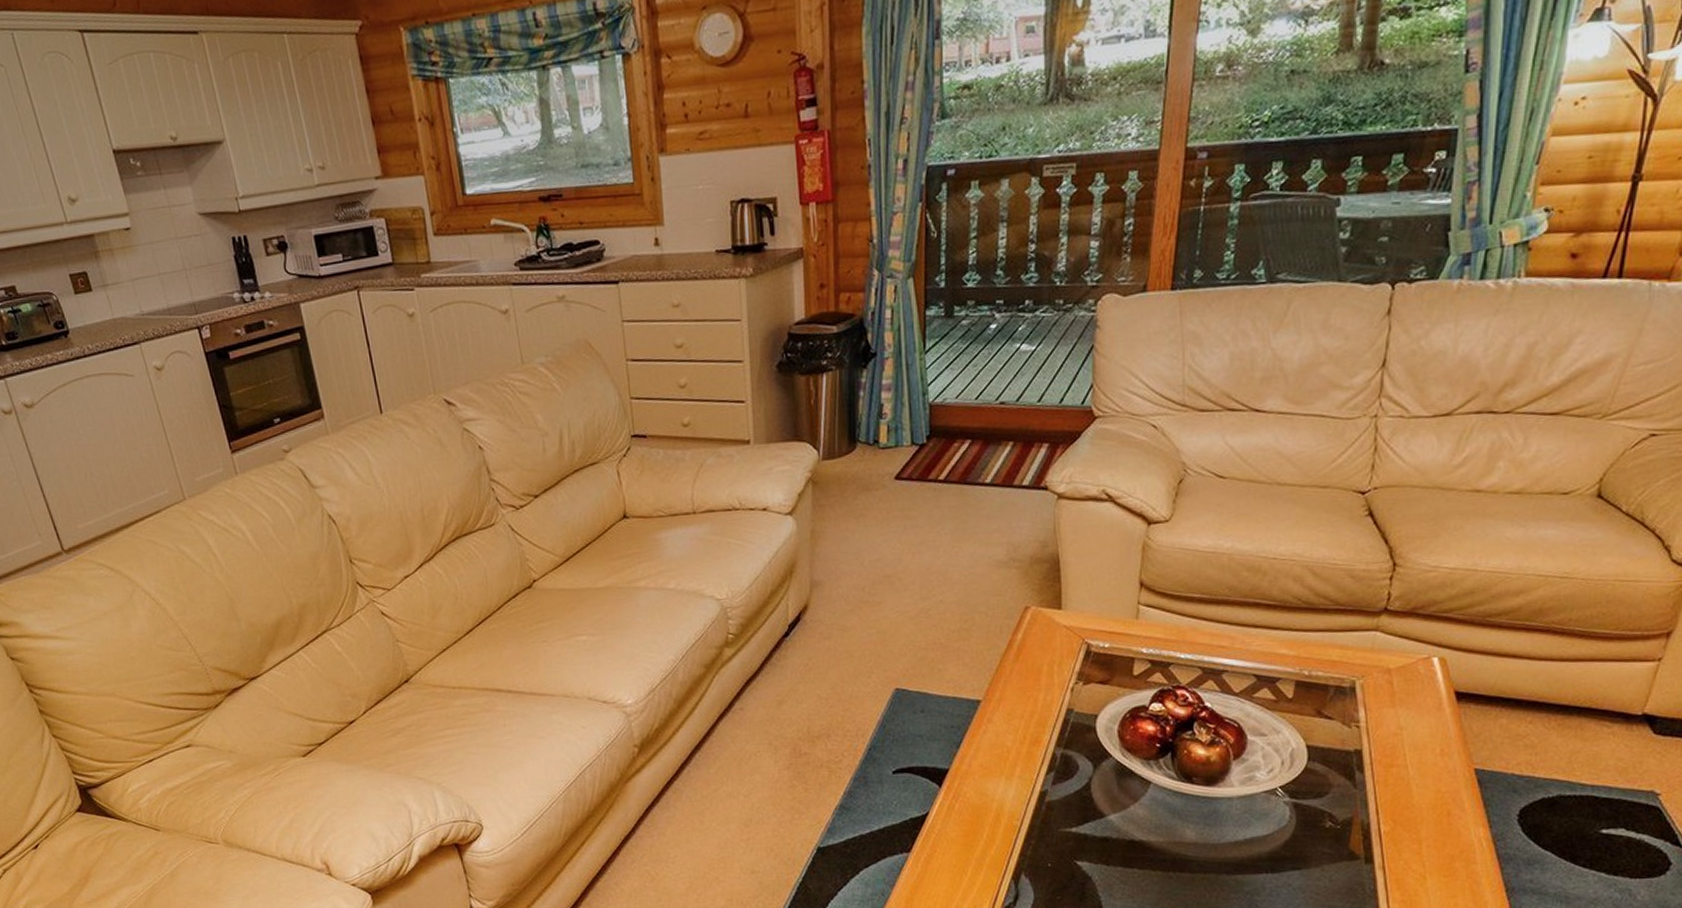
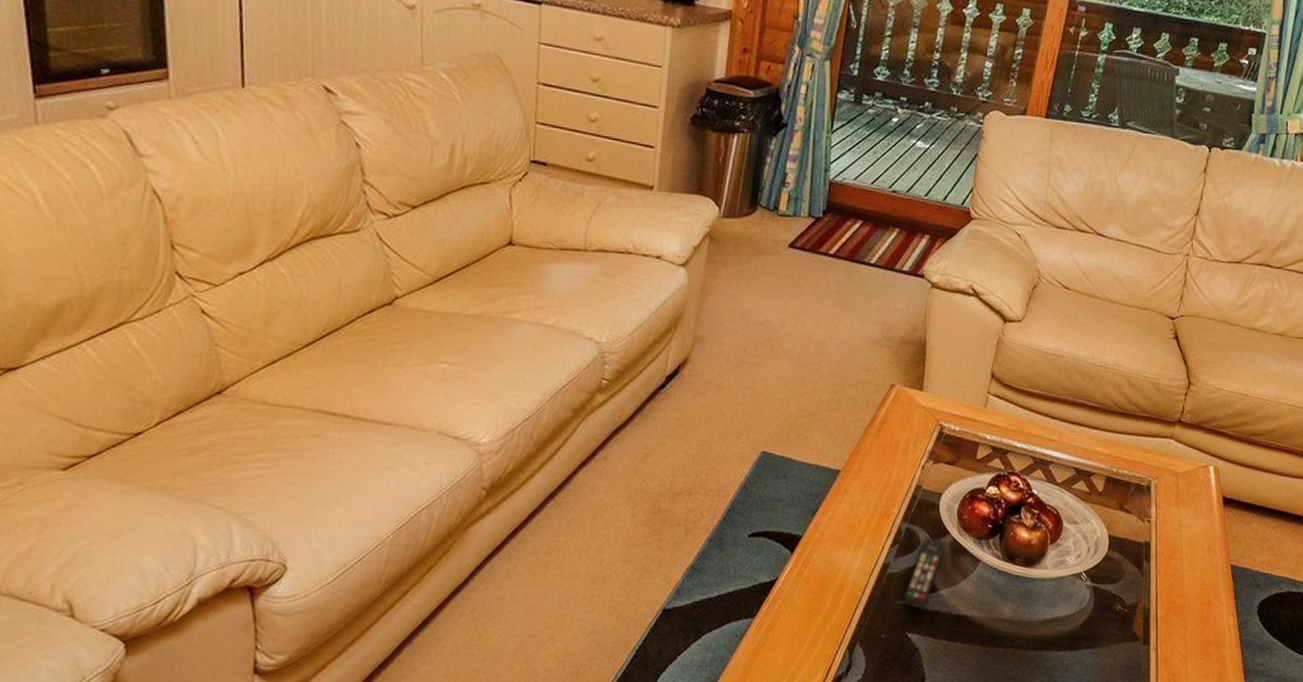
remote control: none [1067,760,1109,838] -> present [902,536,946,611]

